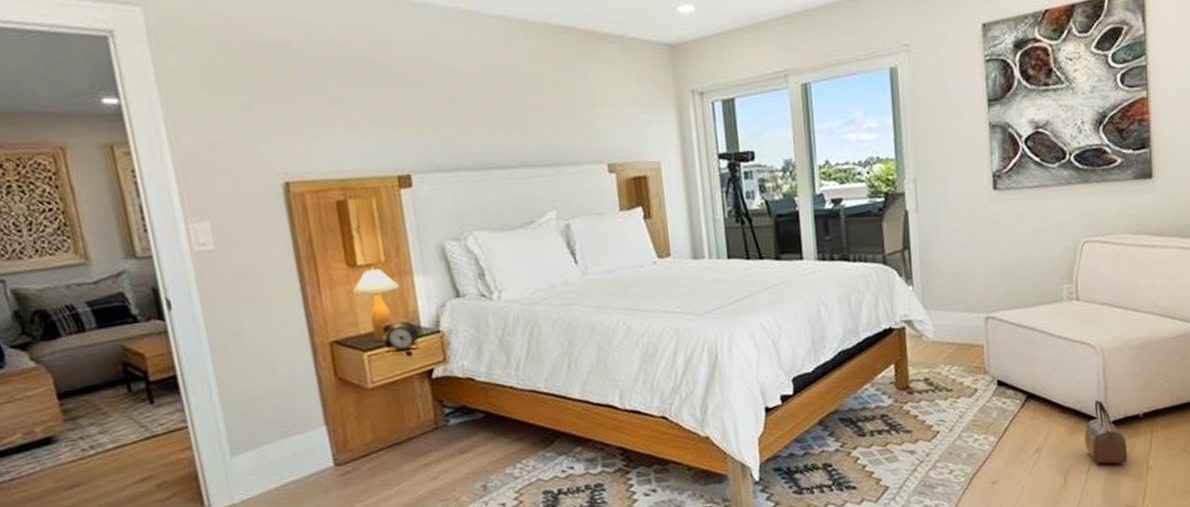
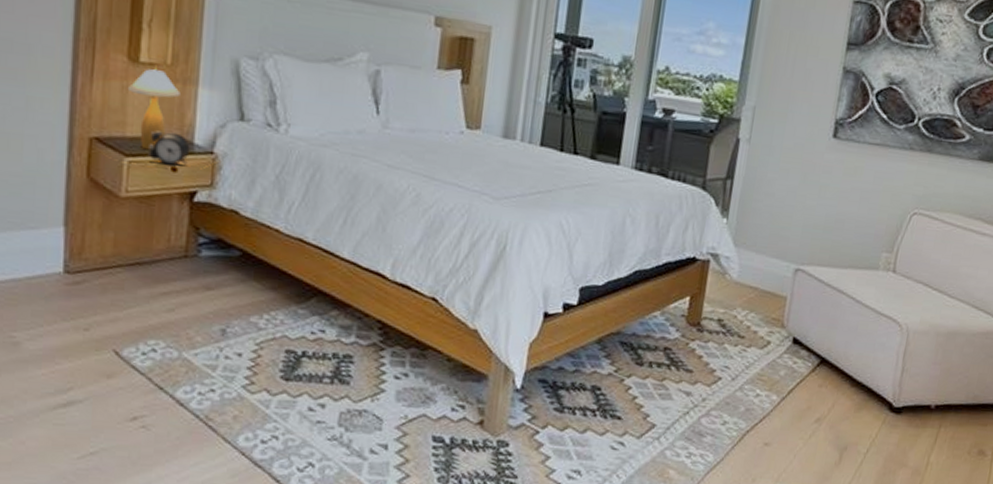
handbag: present [1084,399,1128,465] -> none [868,380,912,454]

